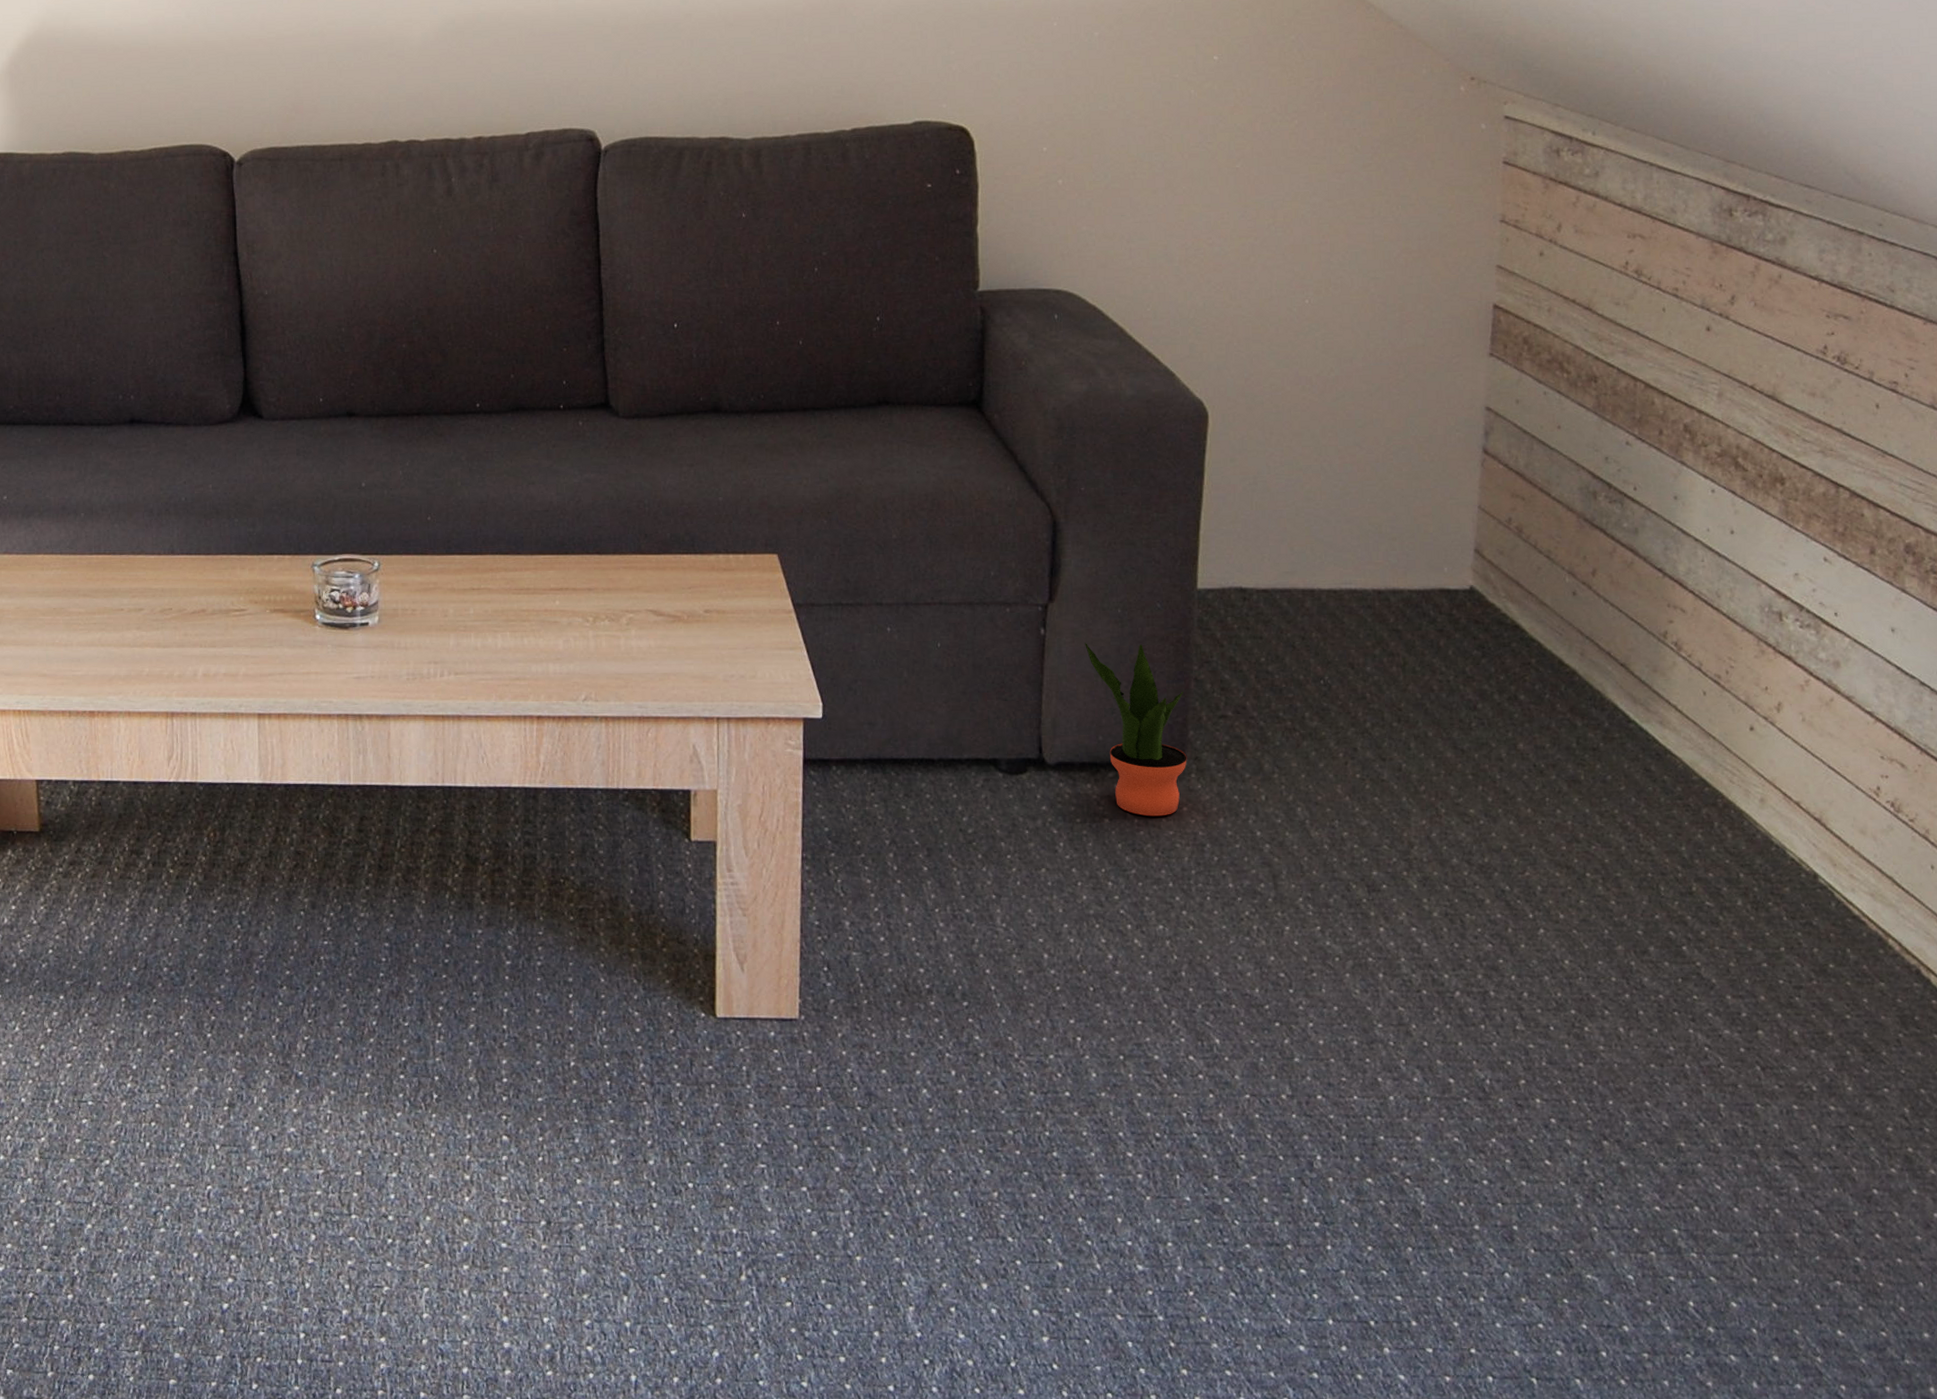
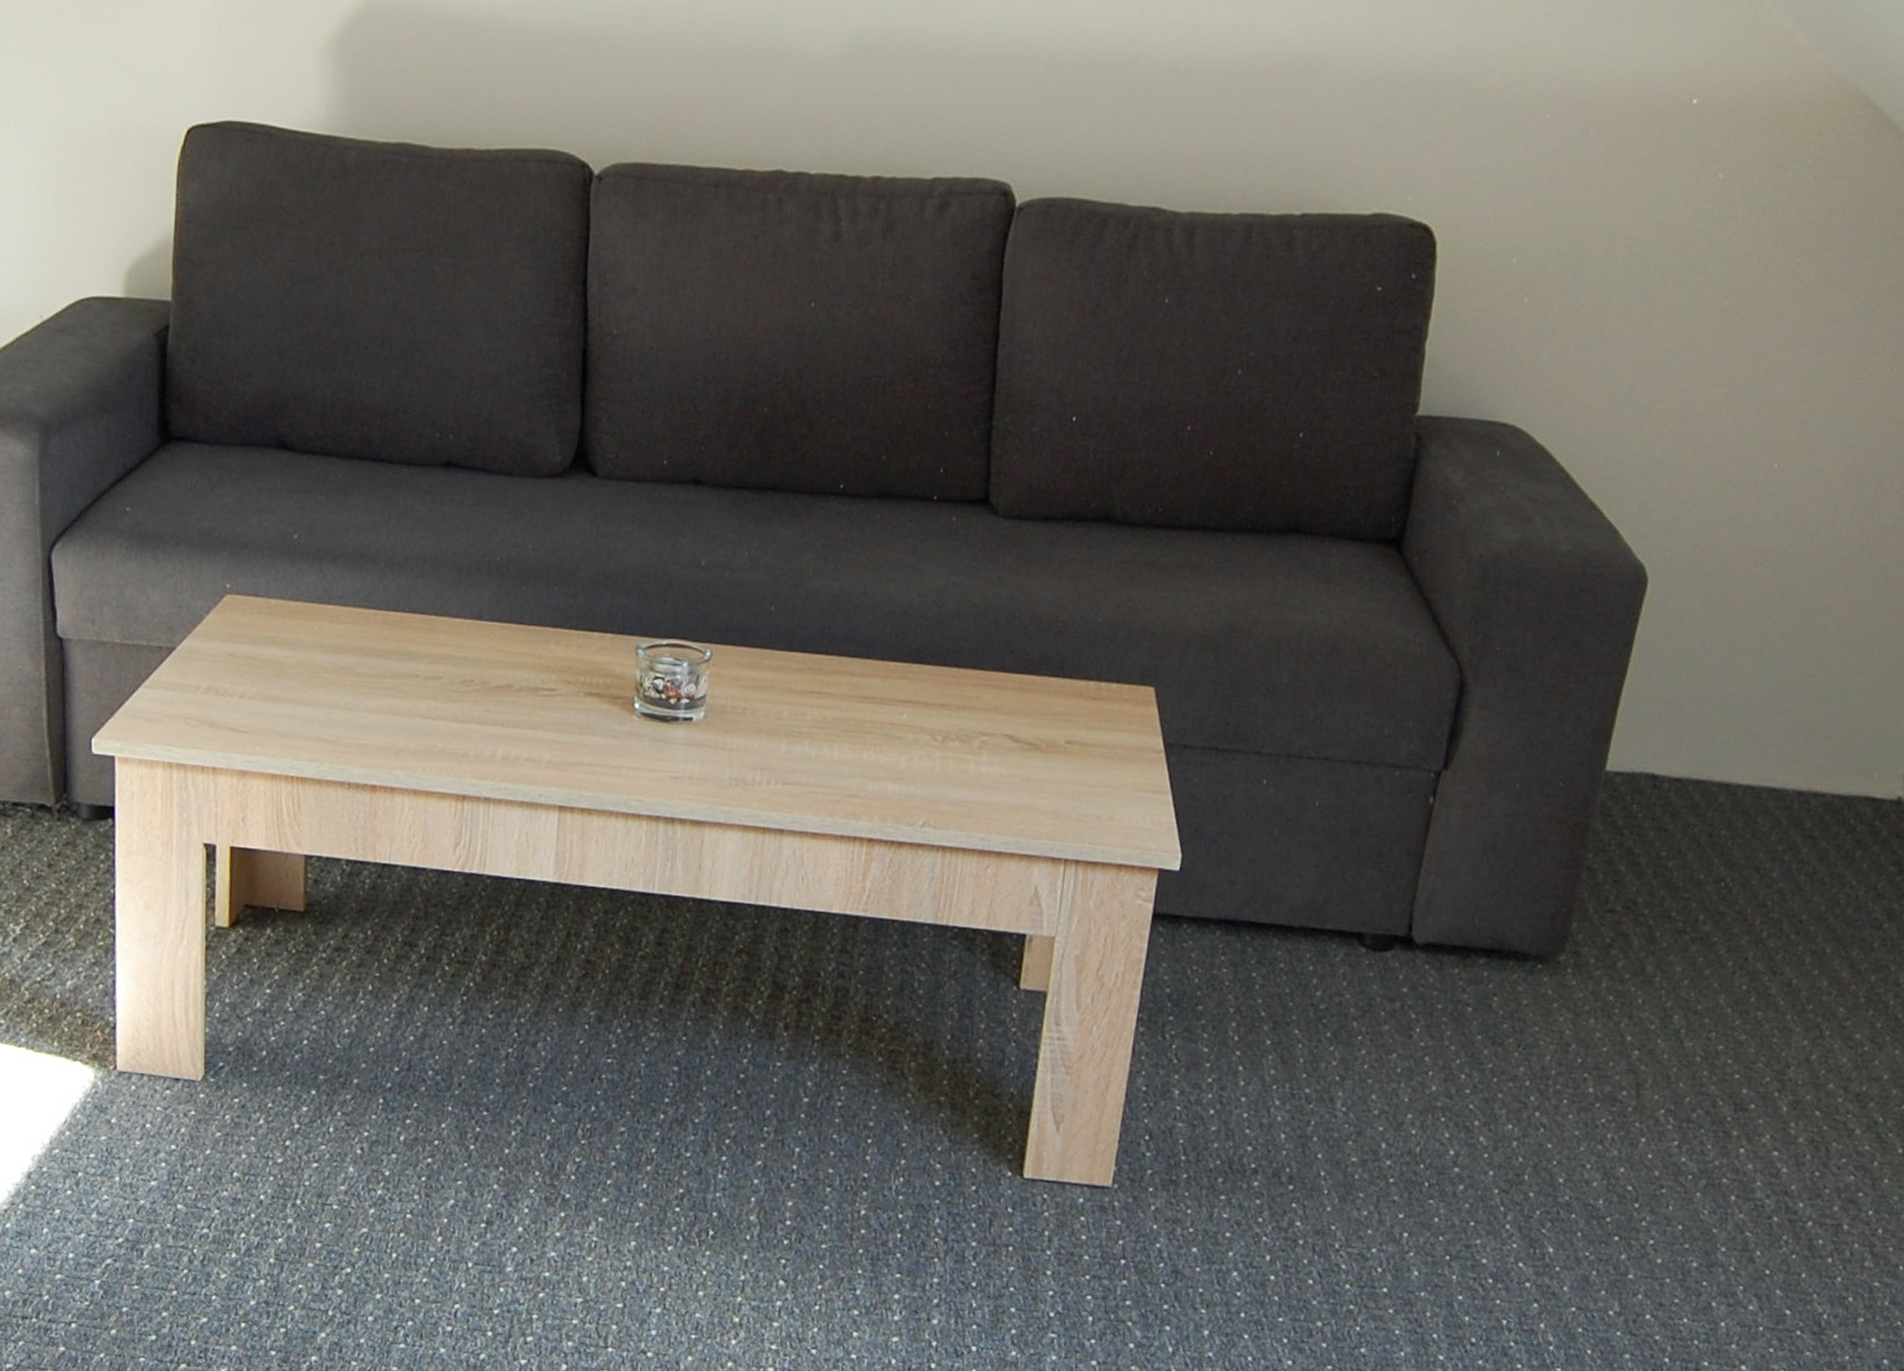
potted plant: present [1085,642,1187,817] -> none [1475,816,1573,1011]

